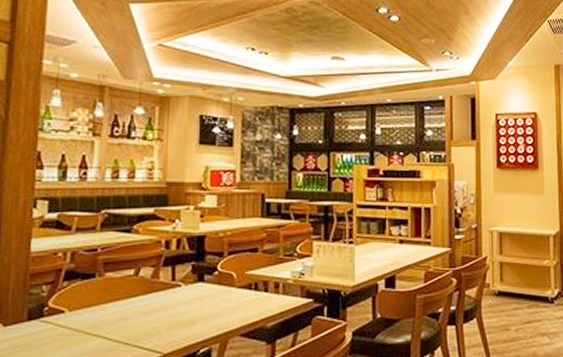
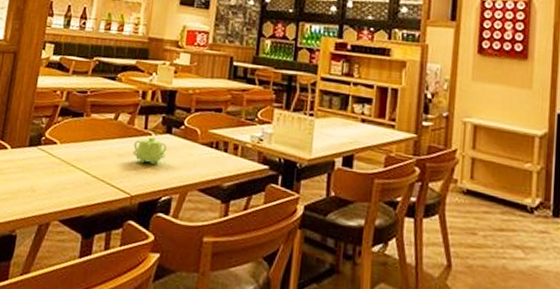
teapot: none [161,288,200,318] -> present [133,137,167,165]

